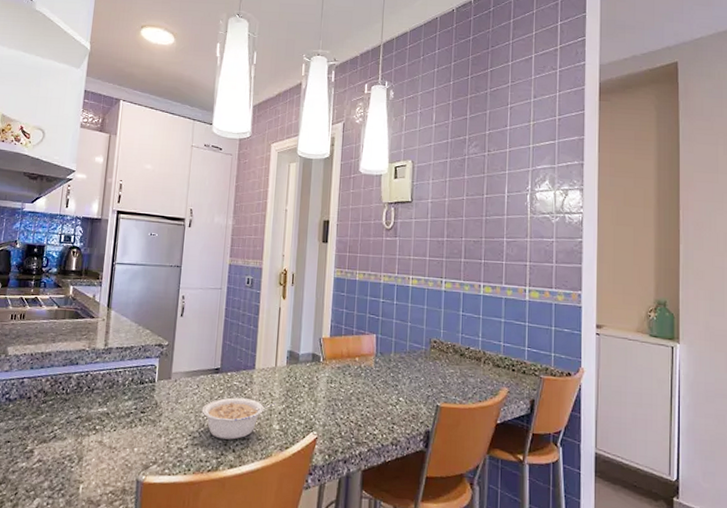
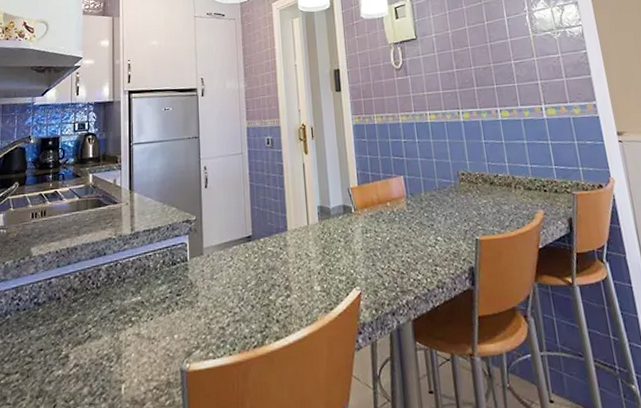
legume: present [202,397,276,440] -> none [239,262,314,311]

